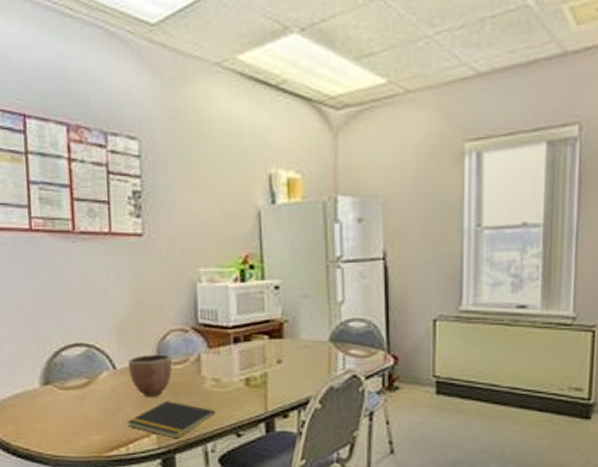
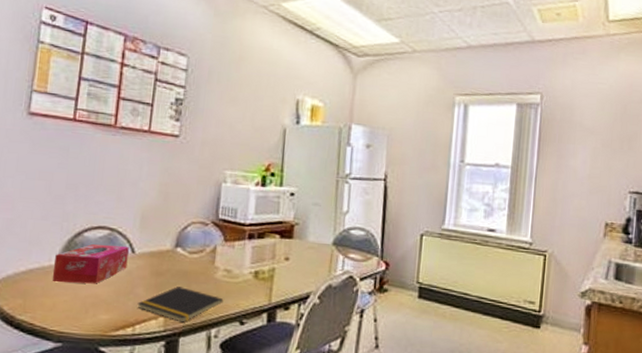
tissue box: none [37,362,111,406] -> present [52,244,129,284]
decorative bowl: present [128,354,172,397] -> none [147,242,189,282]

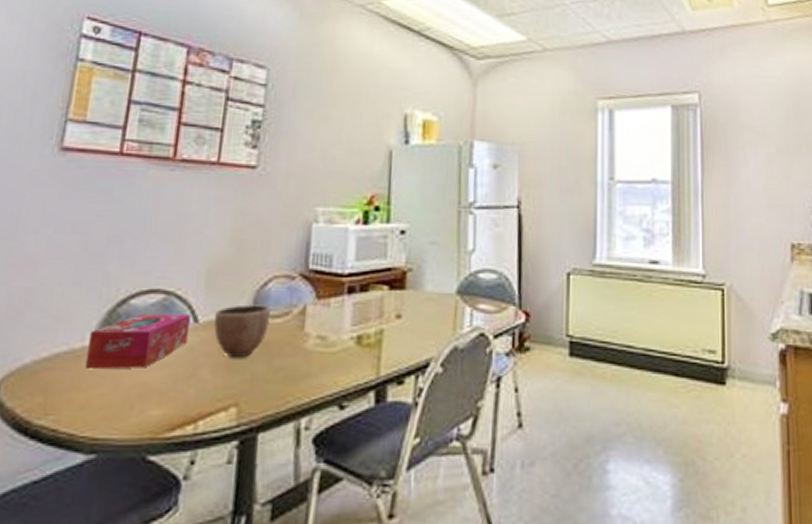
notepad: present [137,286,224,323] -> none [200,364,317,412]
decorative bowl: none [147,242,189,282] -> present [214,304,271,359]

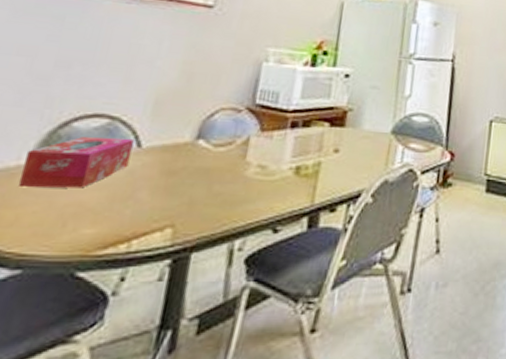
decorative bowl: present [214,304,271,359] -> none [156,132,215,183]

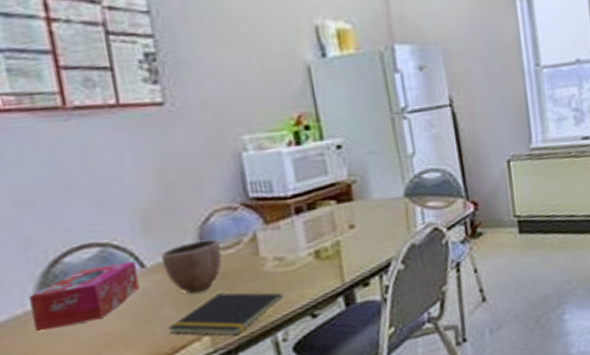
notepad: none [137,188,254,234] -> present [167,292,284,336]
decorative bowl: none [156,132,215,183] -> present [161,239,222,294]

